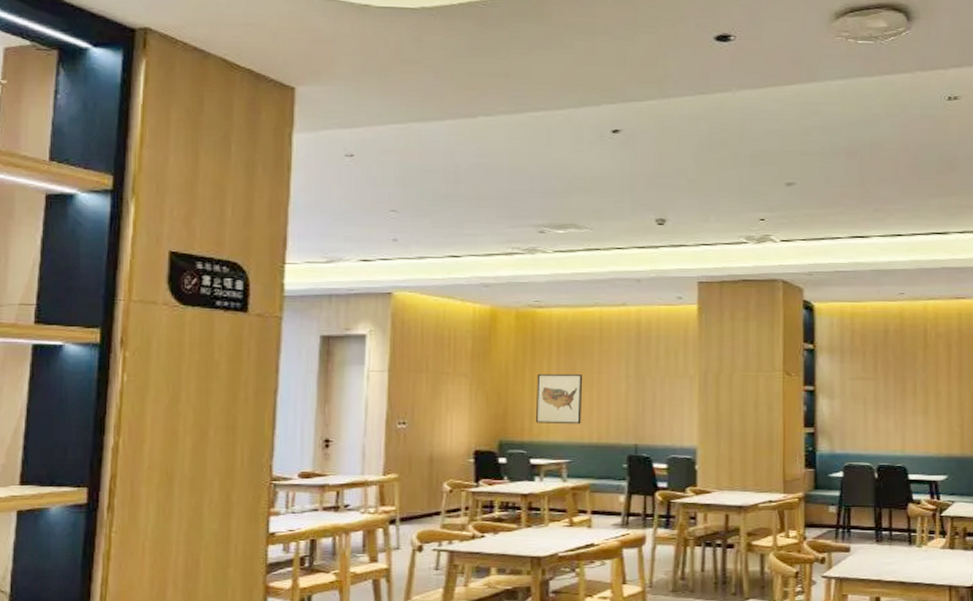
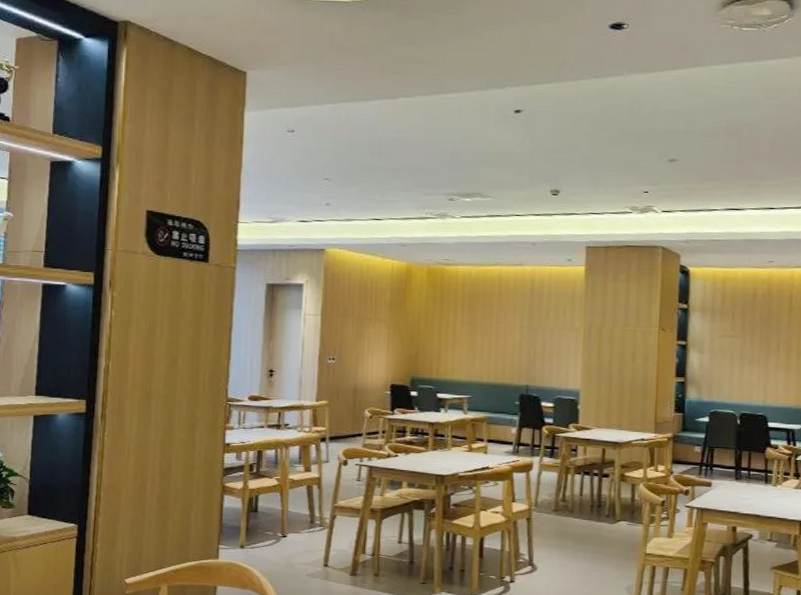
wall art: present [536,373,583,425] -> none [443,321,484,366]

